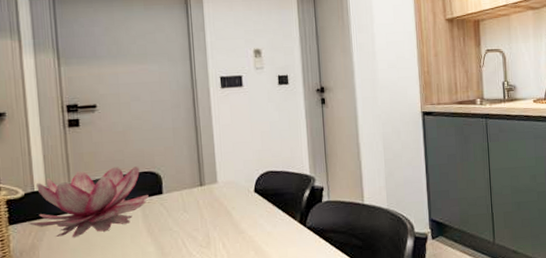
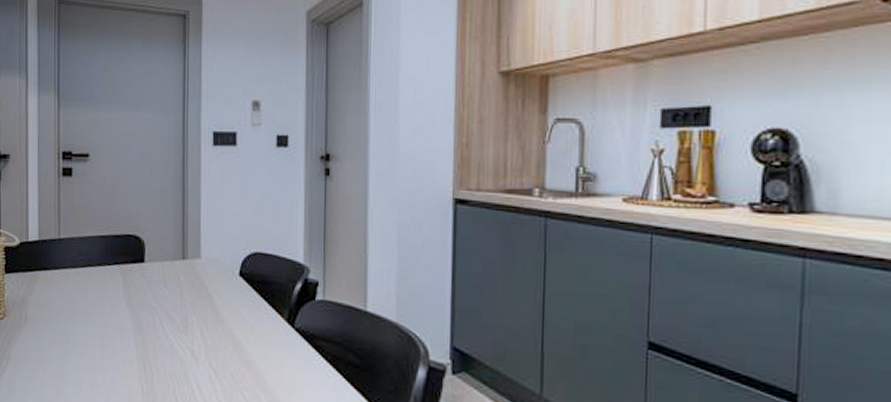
decorative flower: present [28,166,149,238] -> none [21,225,131,297]

